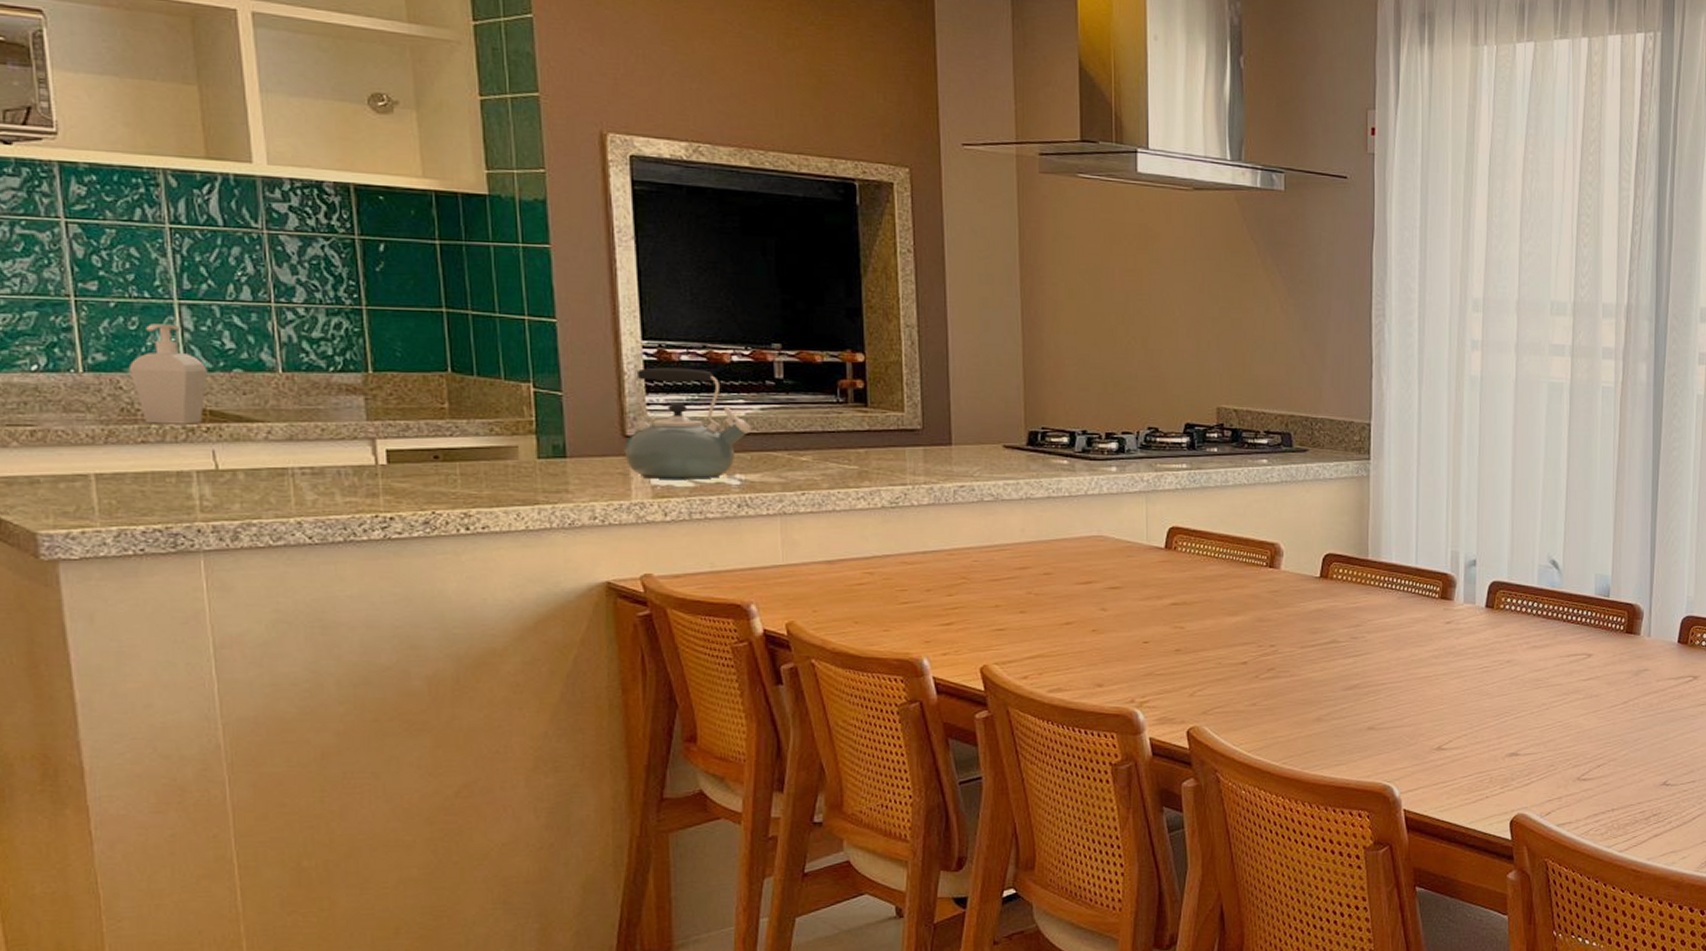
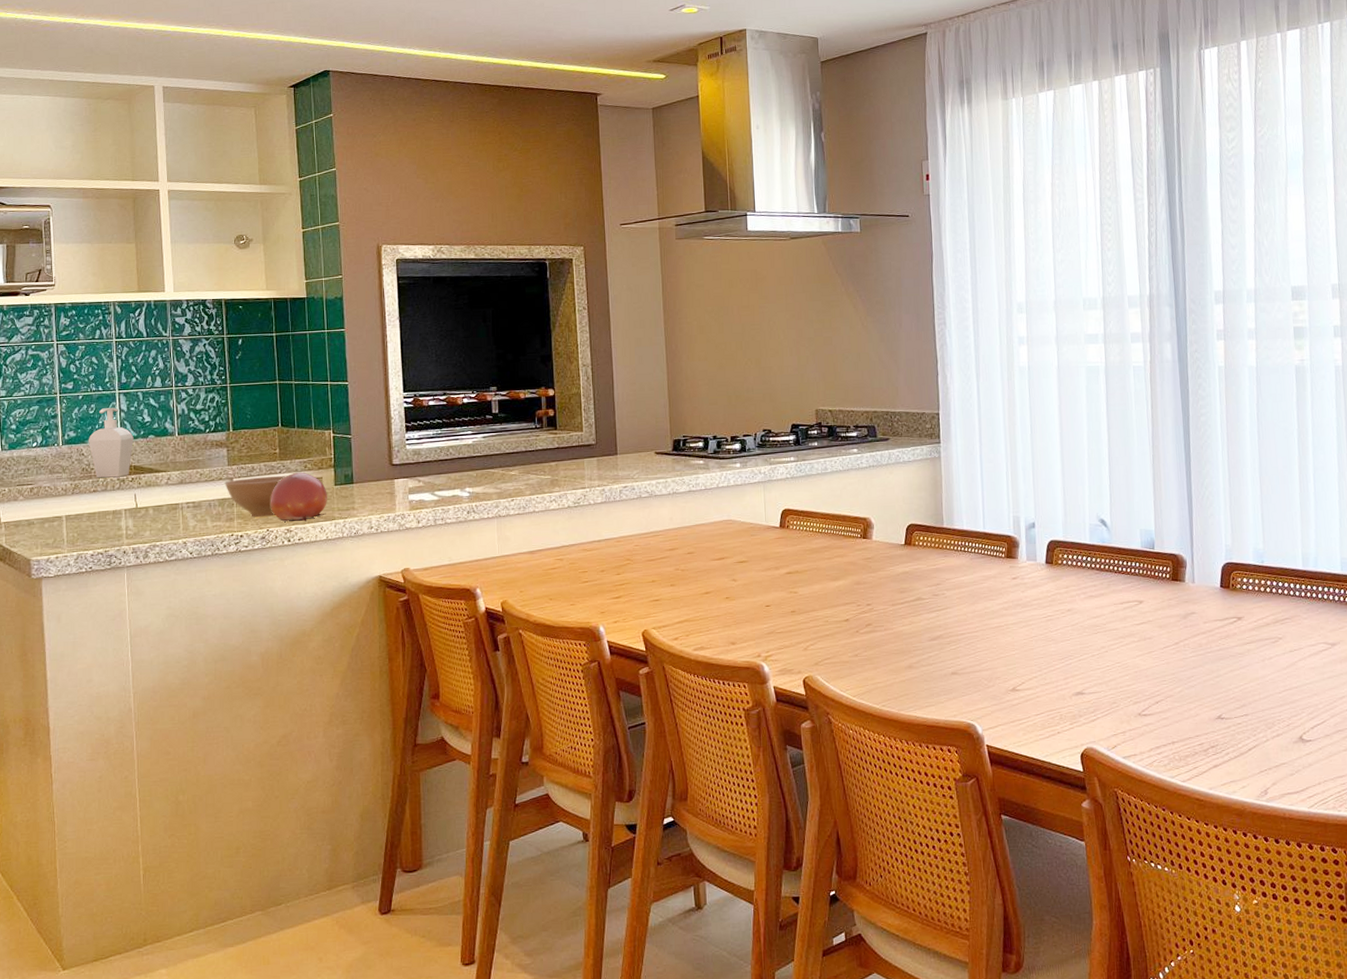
bowl: none [362,439,463,495] -> present [225,476,288,518]
fruit: none [435,436,528,504] -> present [270,472,328,522]
kettle: present [624,367,752,479] -> none [391,410,477,496]

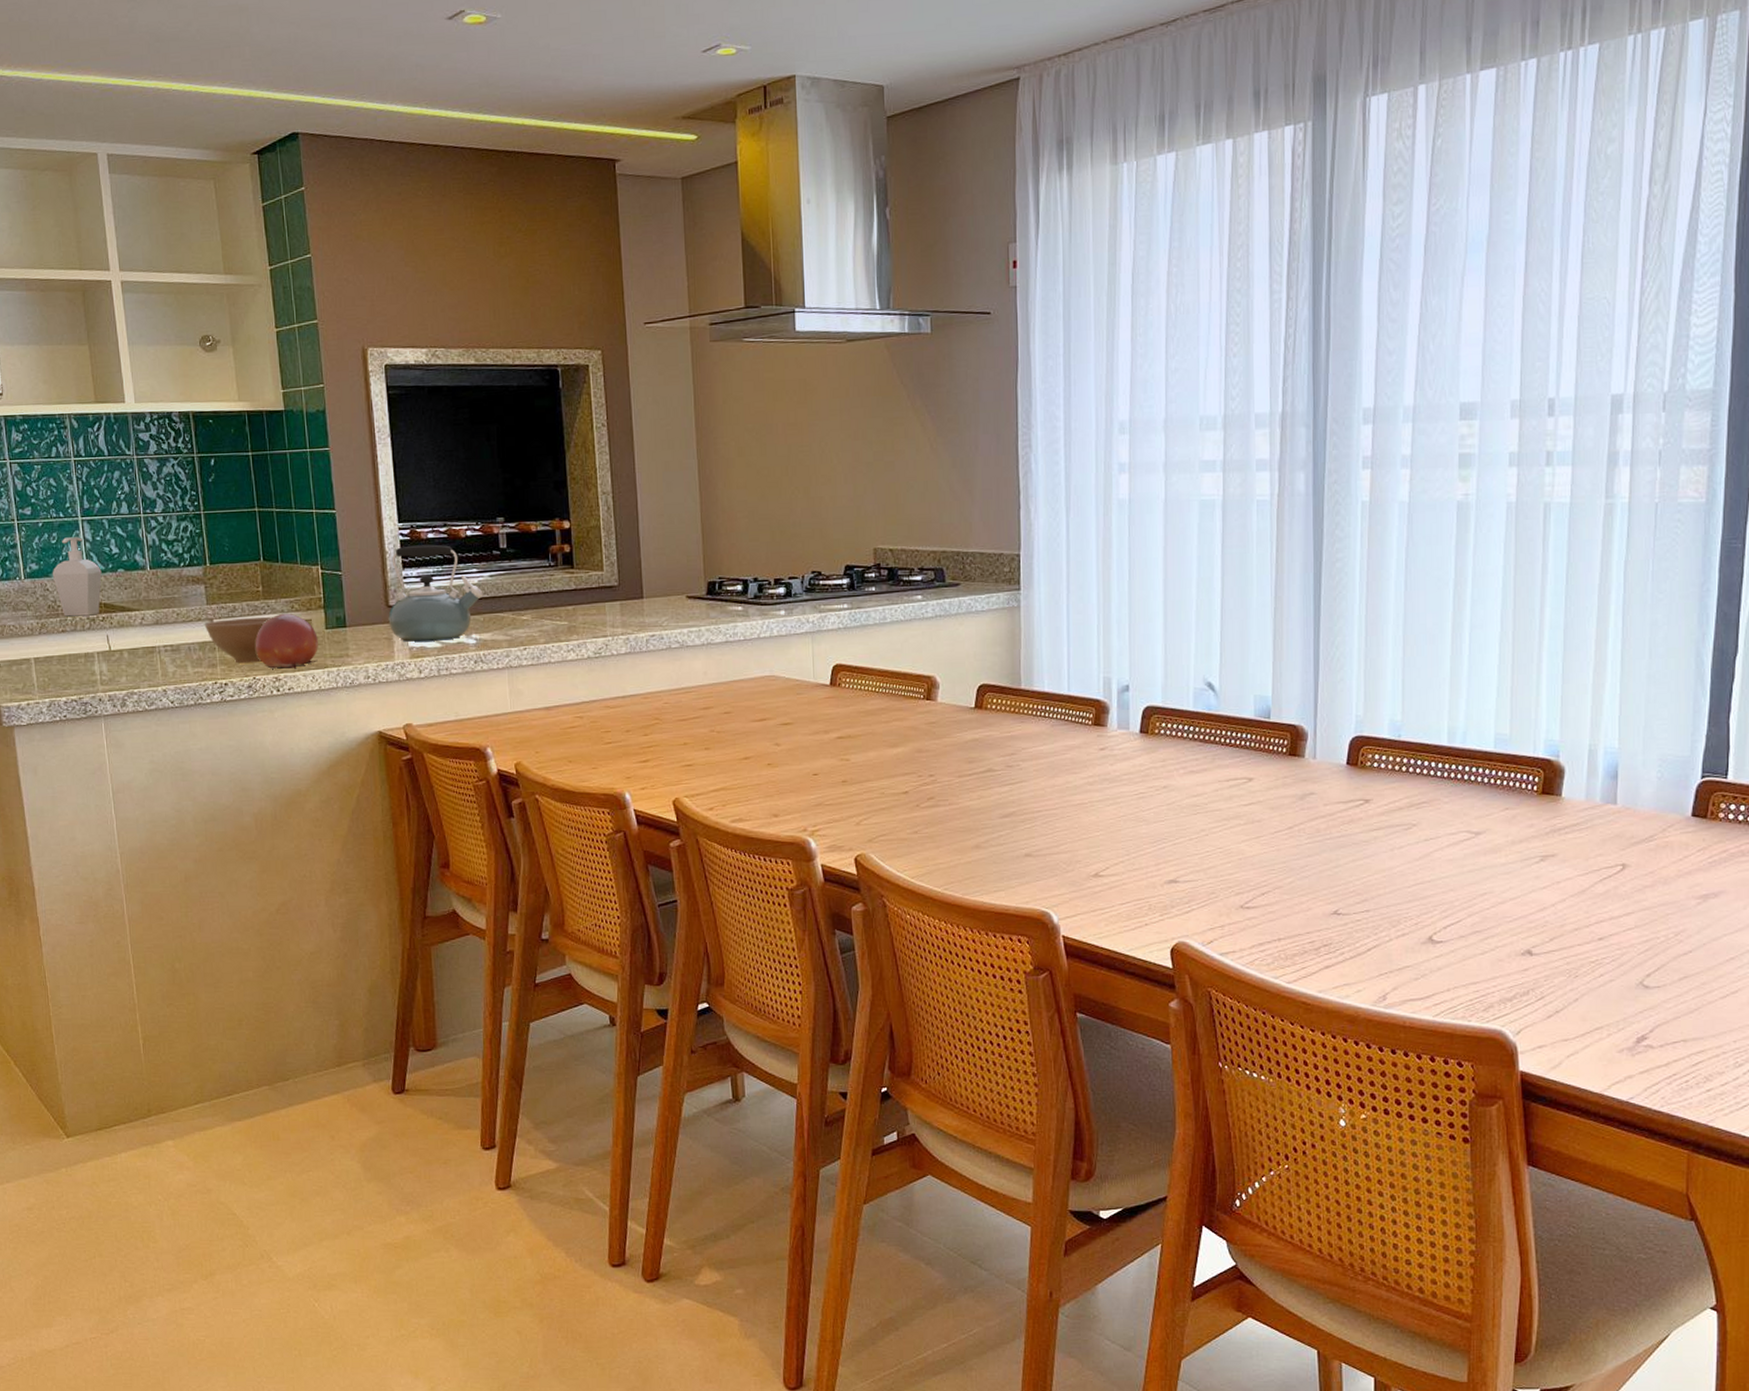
kettle: none [391,410,477,496] -> present [388,544,483,642]

